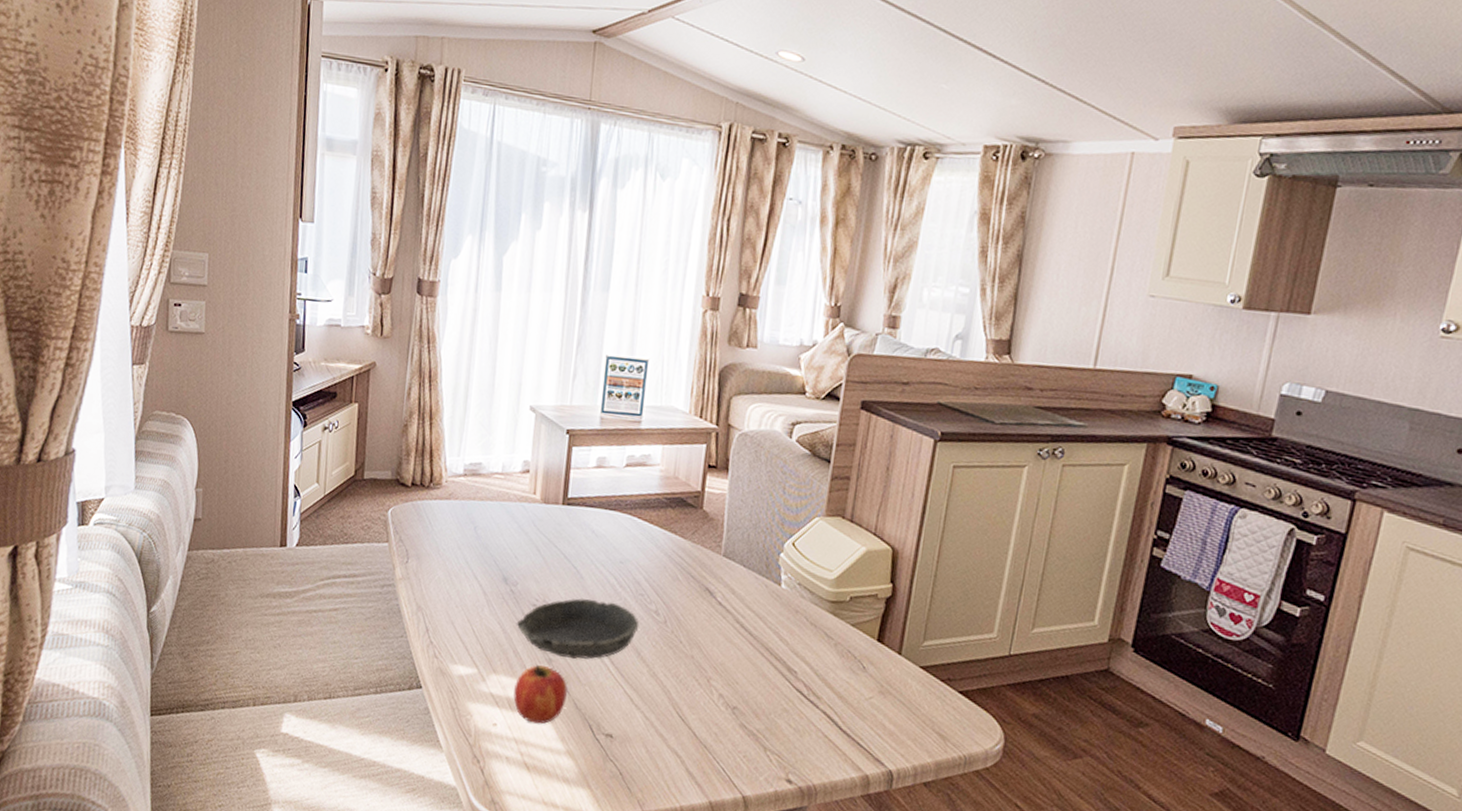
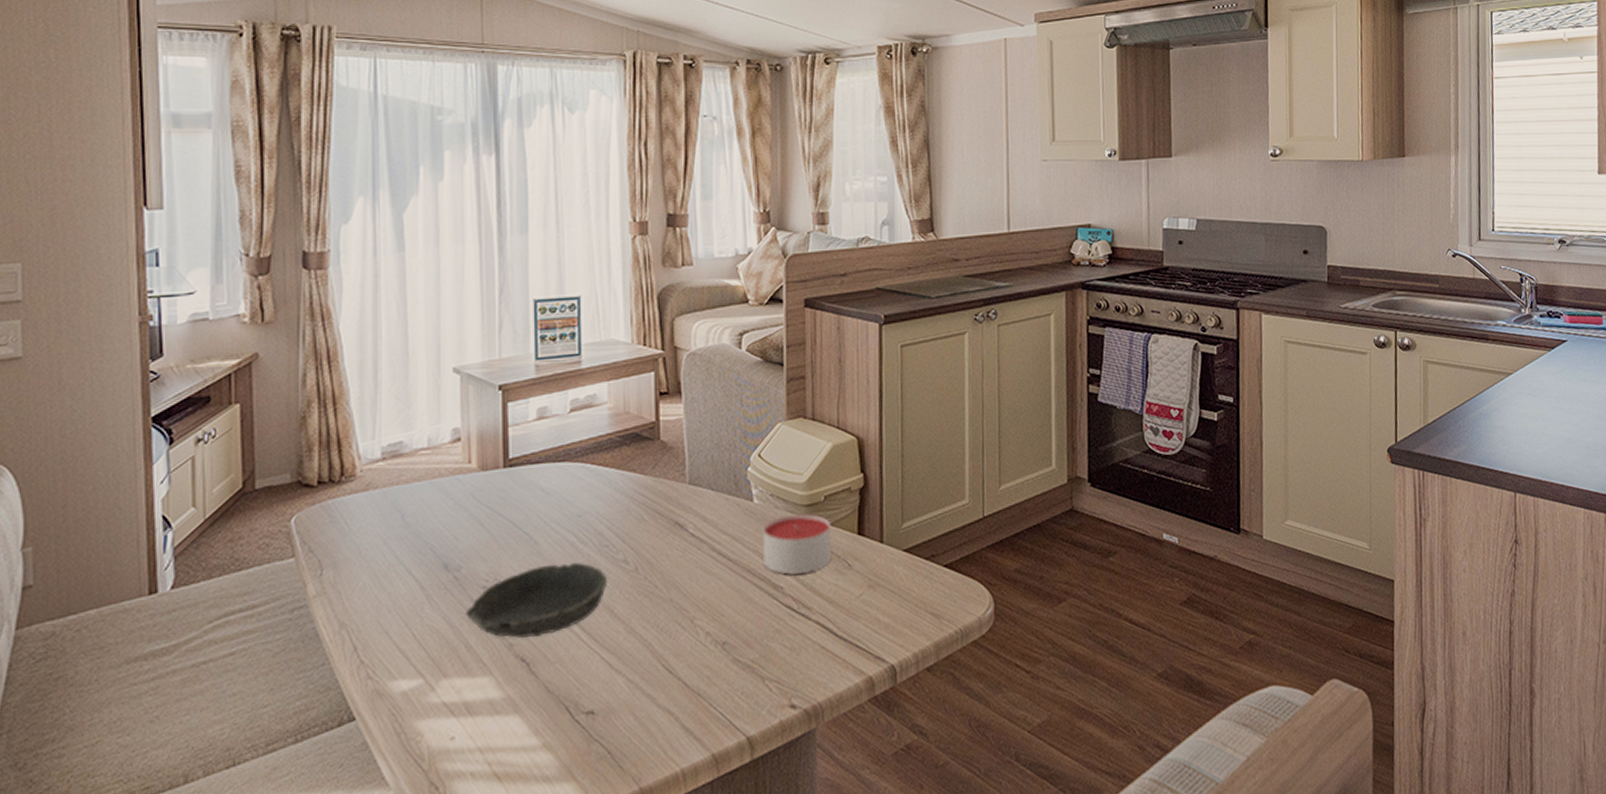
fruit: present [513,665,568,724] -> none [471,653,536,724]
candle: none [782,606,853,665] -> present [763,513,832,575]

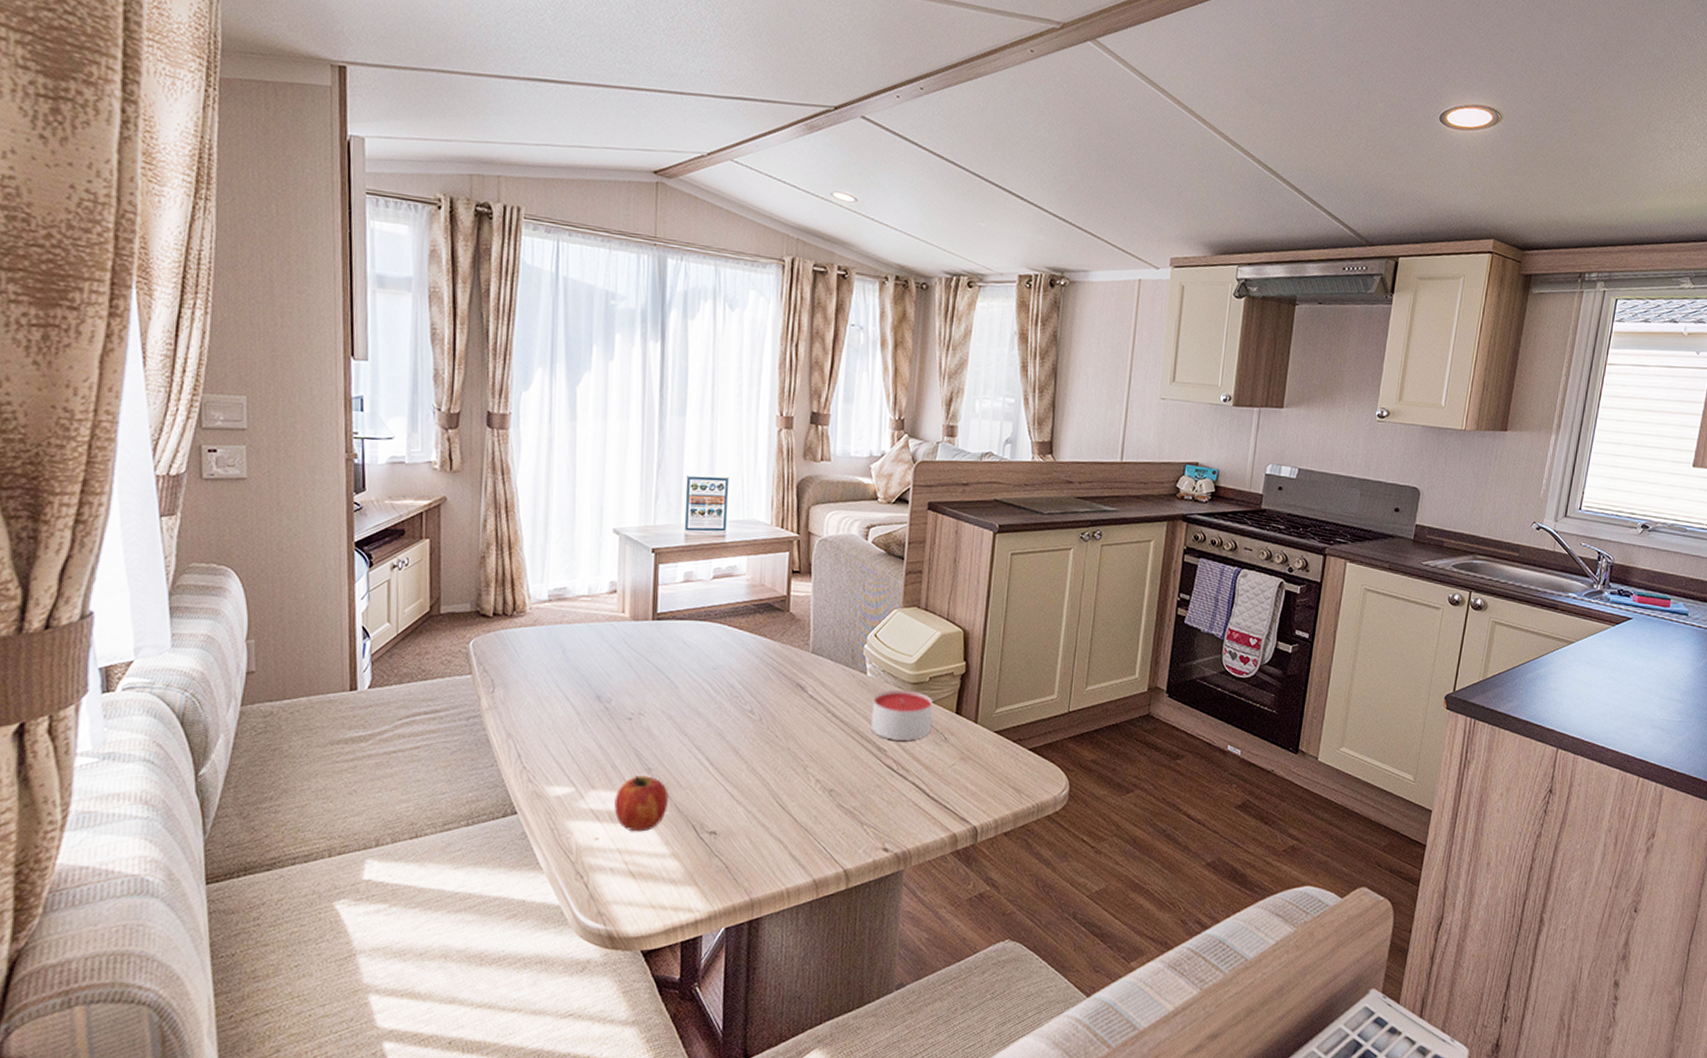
bowl: present [464,562,608,638] -> none [612,706,736,765]
fruit: none [471,653,536,724] -> present [614,776,670,832]

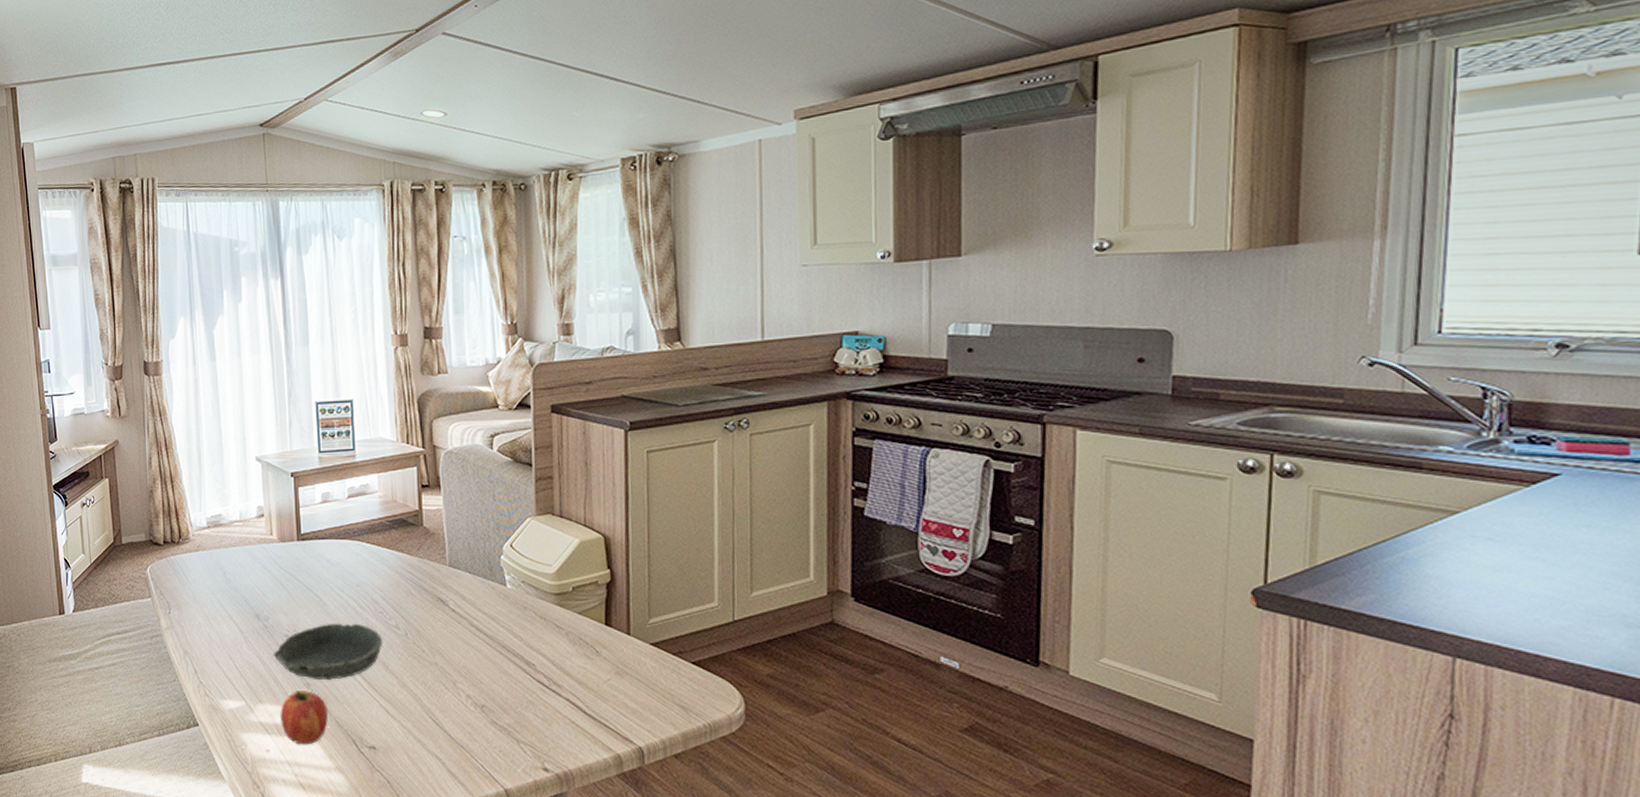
bowl: none [612,706,736,765] -> present [273,623,383,680]
candle: present [871,689,933,741] -> none [515,601,580,654]

